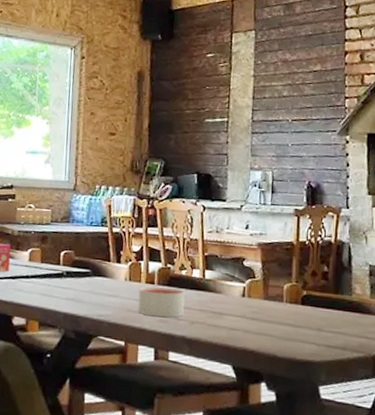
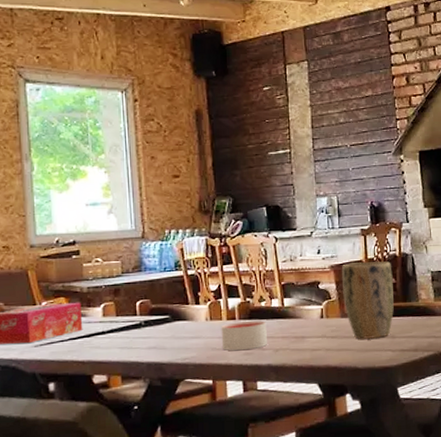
plant pot: none [268,243,325,329] -> present [341,260,394,339]

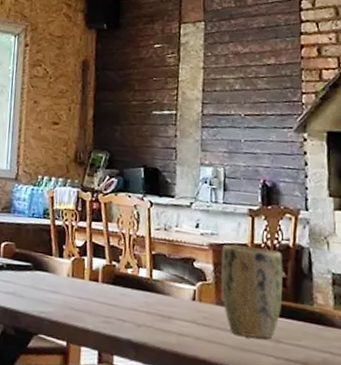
candle: present [221,321,267,351] -> none [80,284,131,319]

